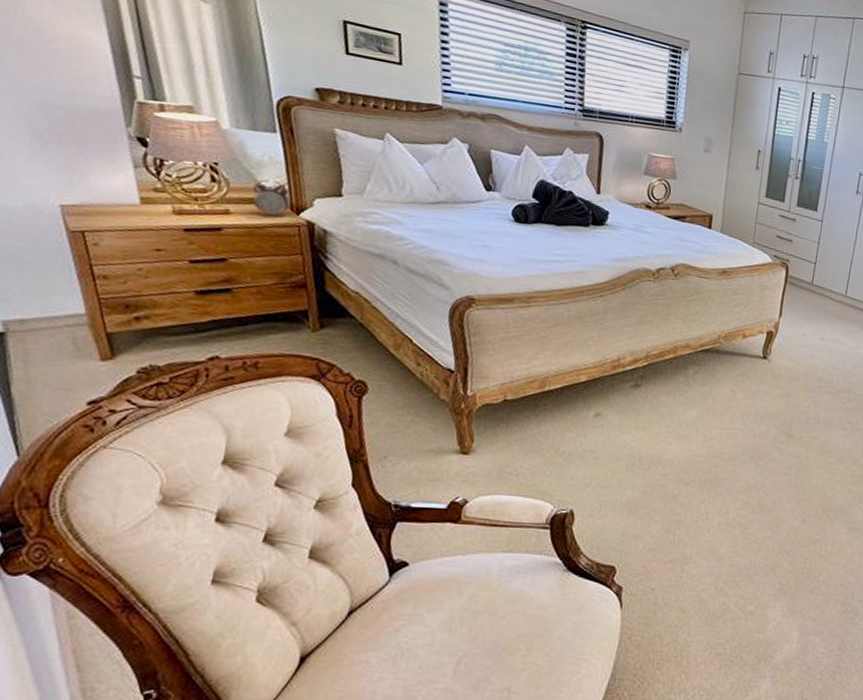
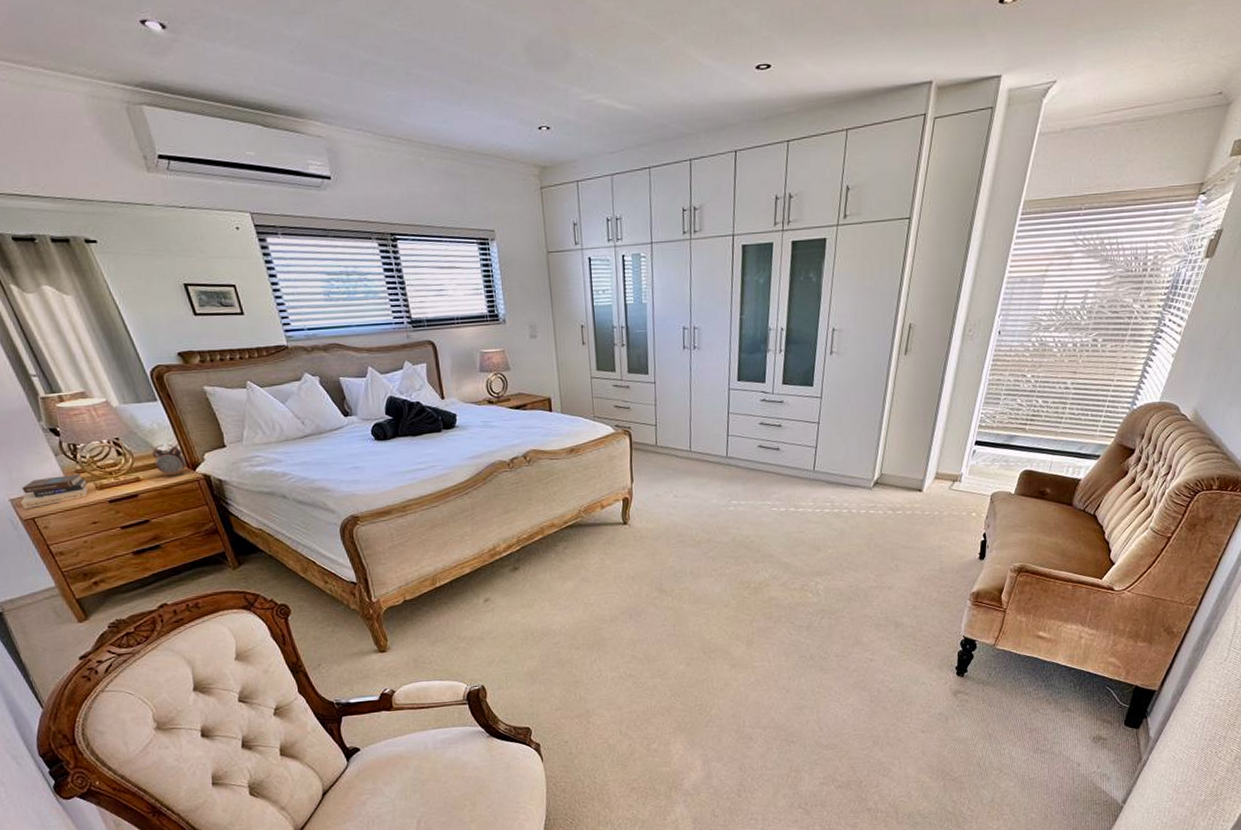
books: none [72,188,164,221] -> present [20,473,89,510]

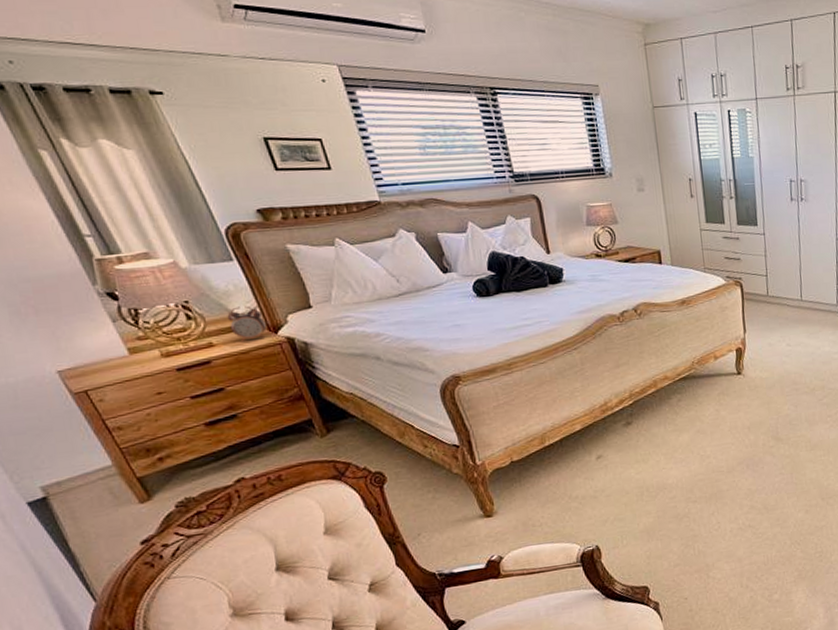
books: present [20,473,89,510] -> none [70,340,153,382]

